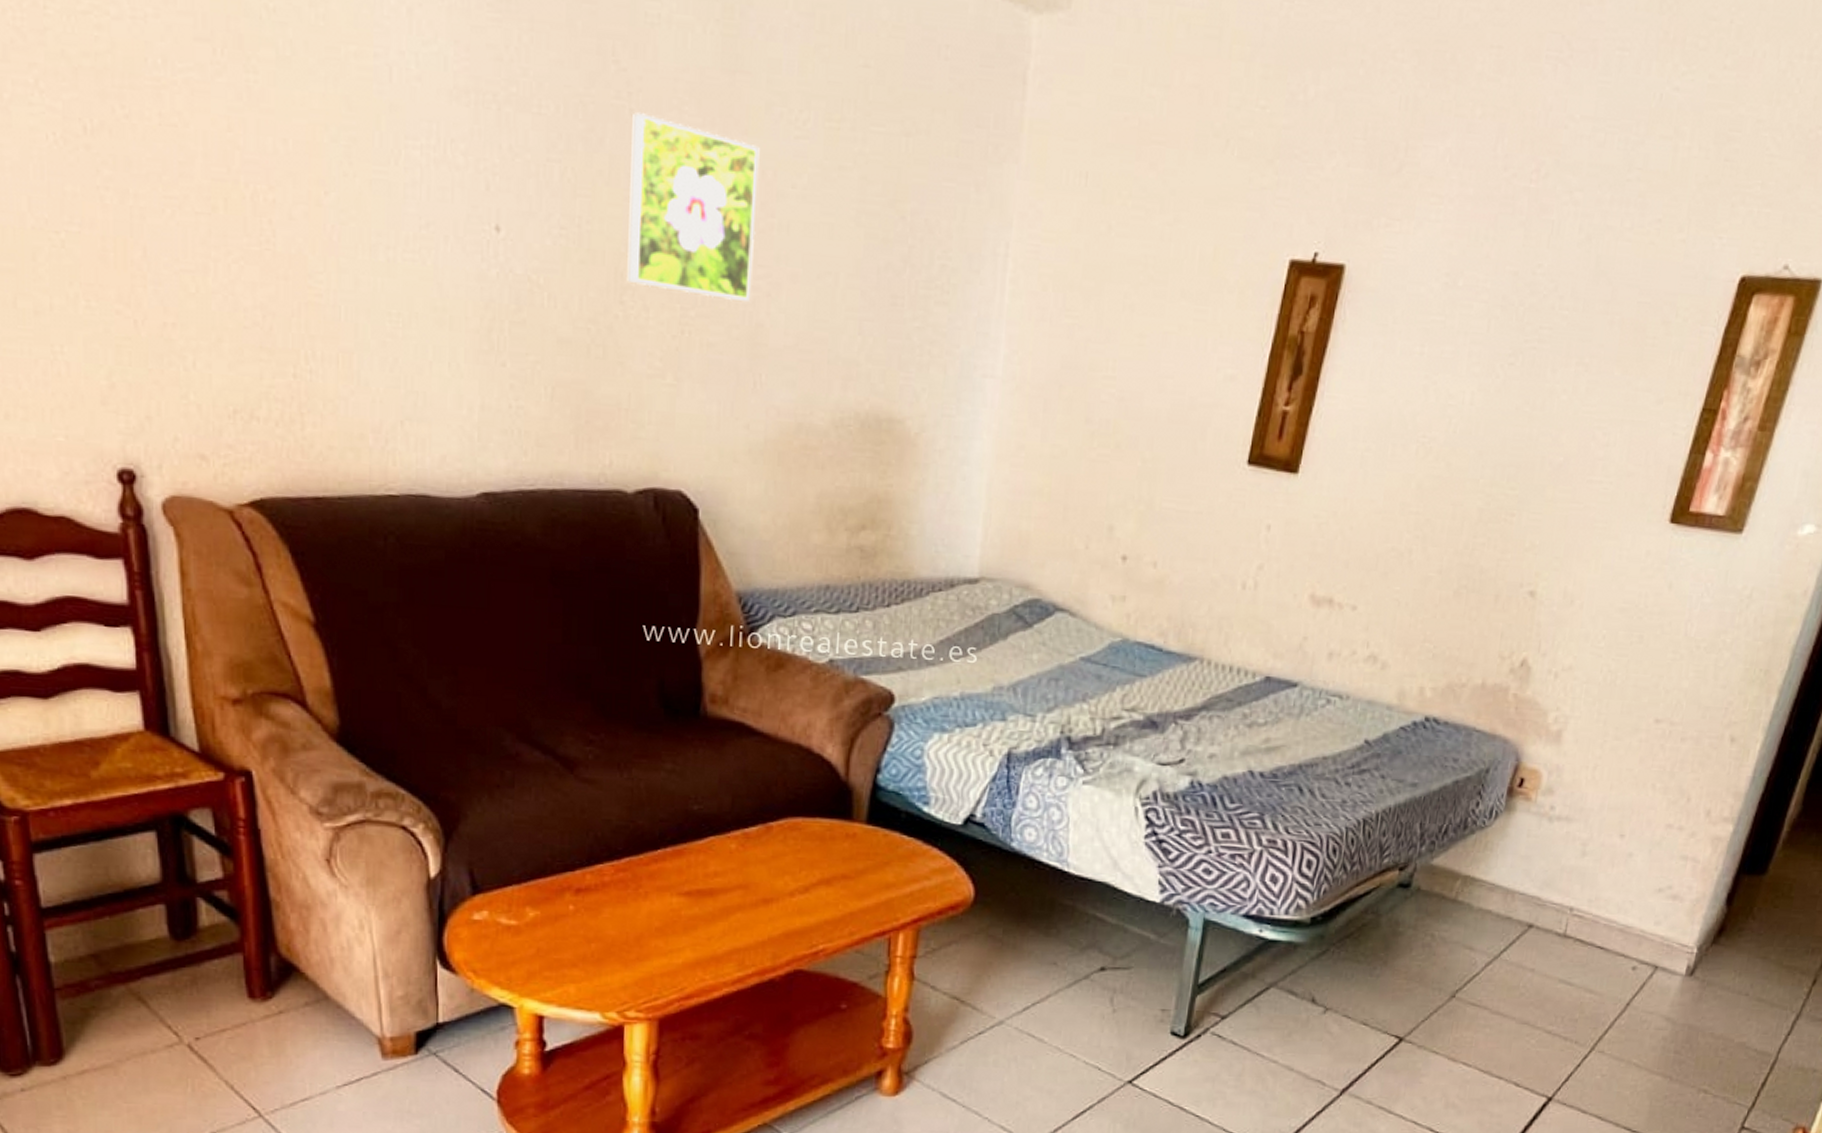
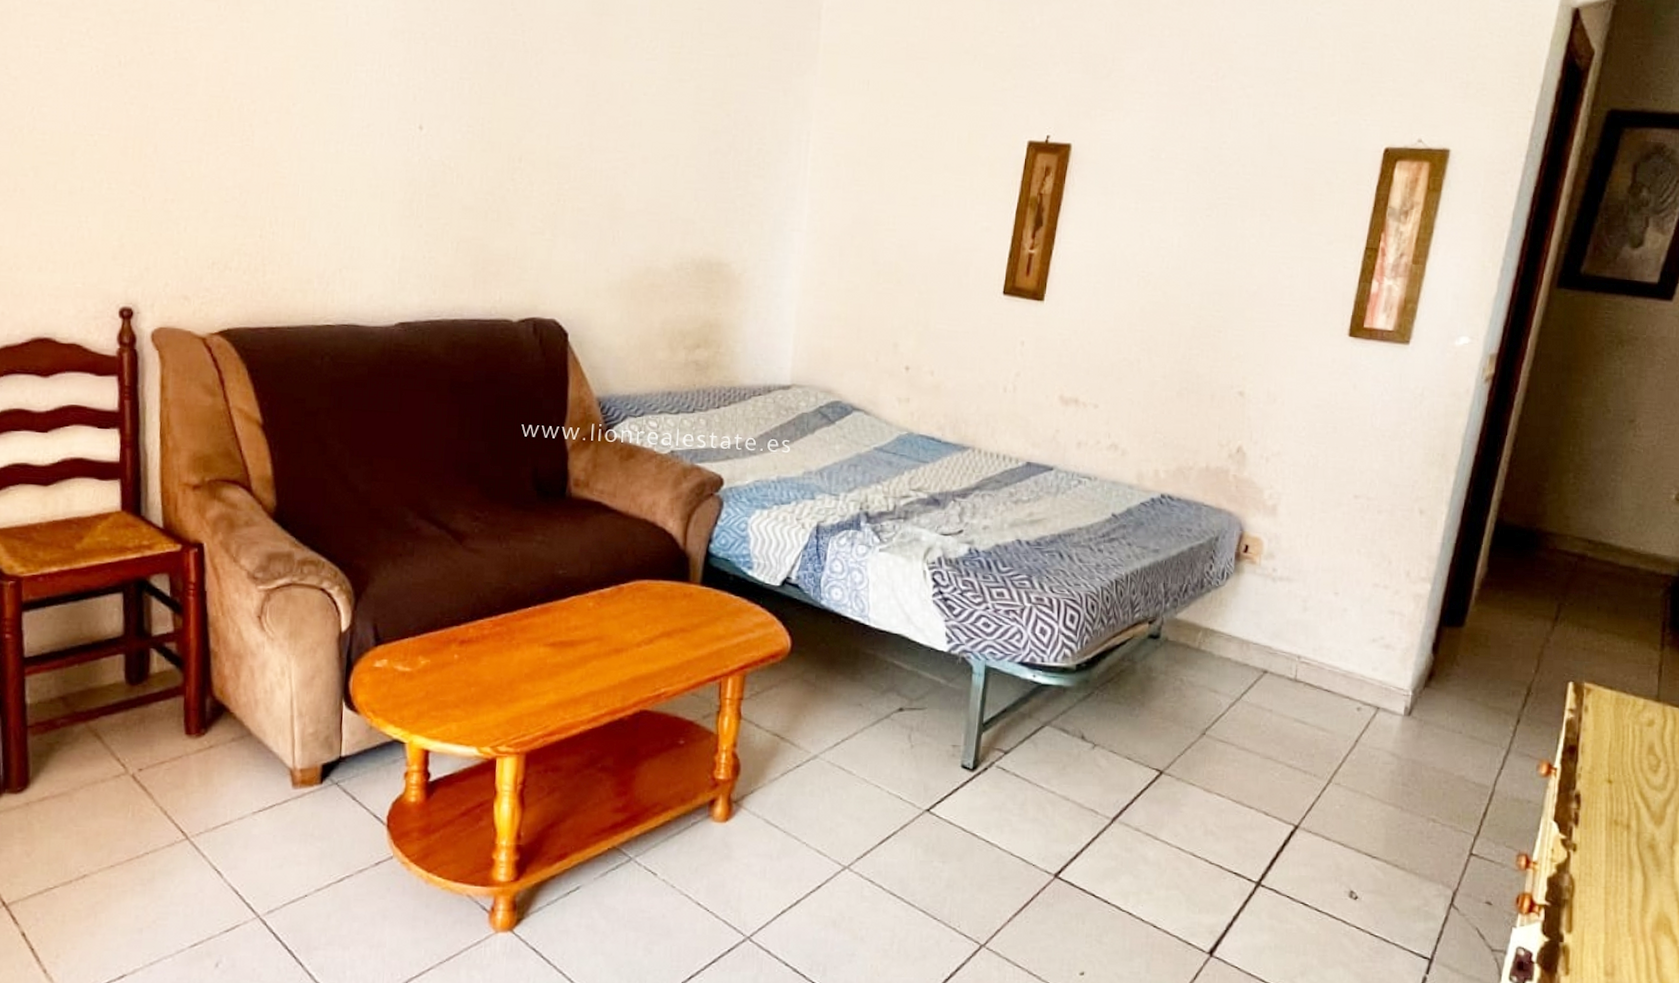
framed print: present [627,111,760,303] -> none [517,43,620,178]

